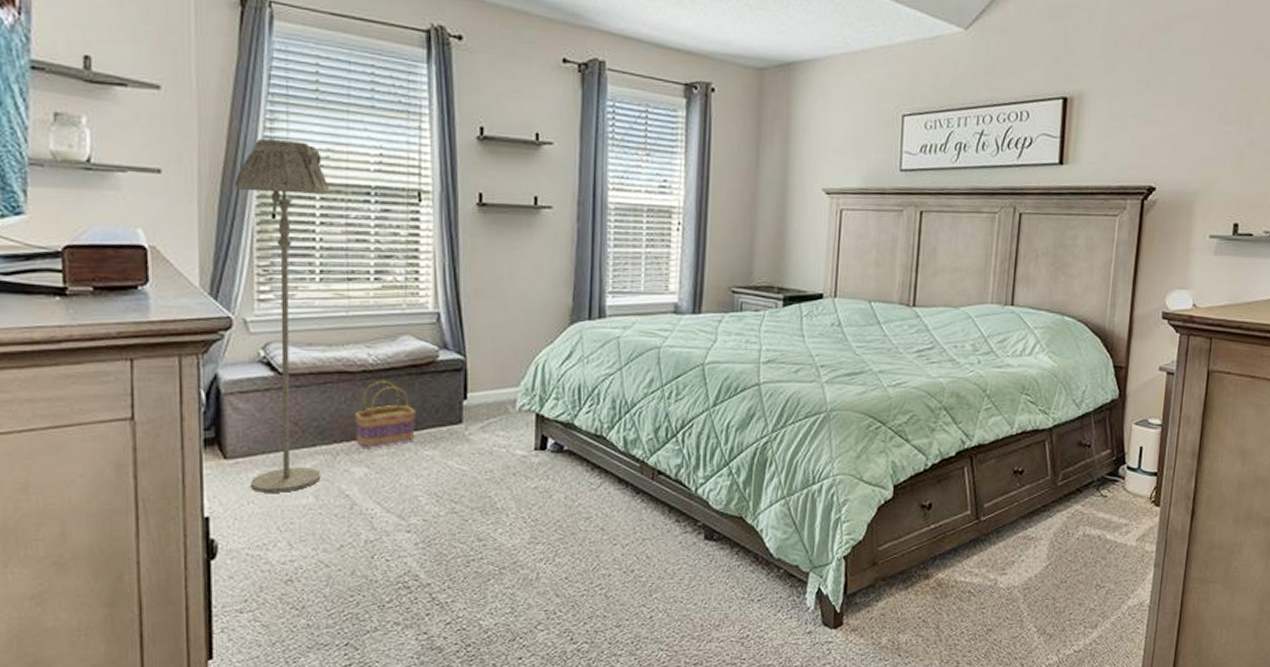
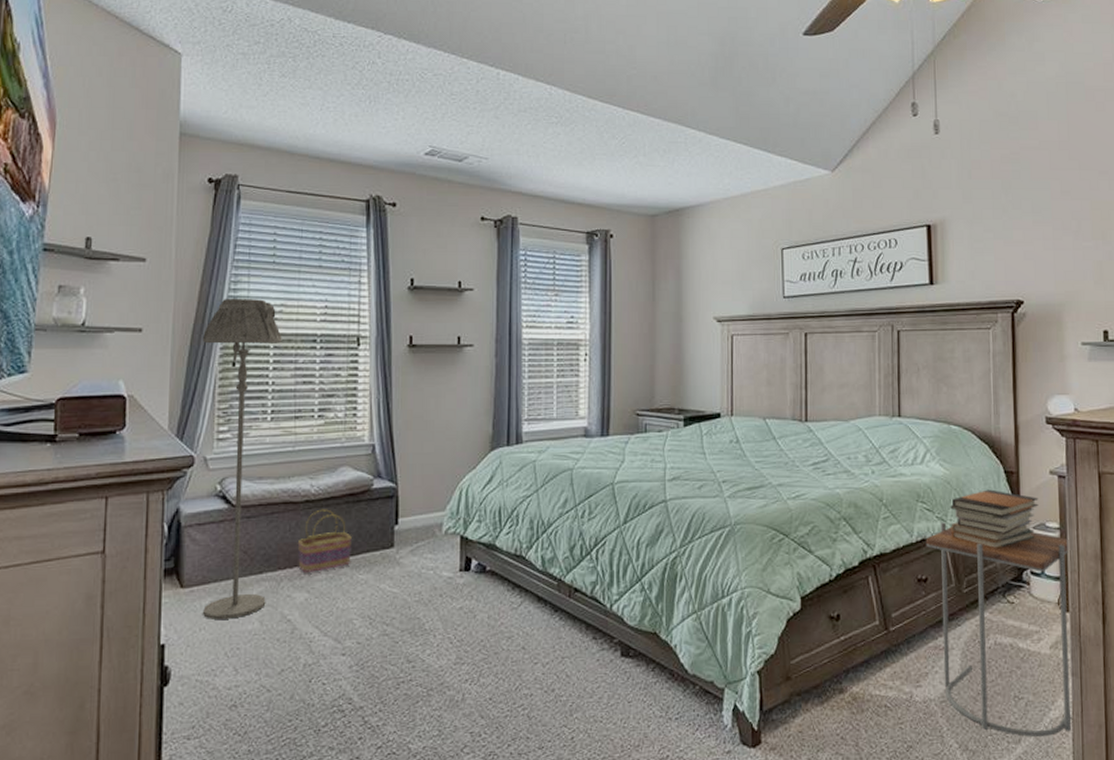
side table: none [1025,415,1167,623] -> present [925,522,1073,738]
book stack: none [1052,384,1144,444] -> present [950,489,1039,549]

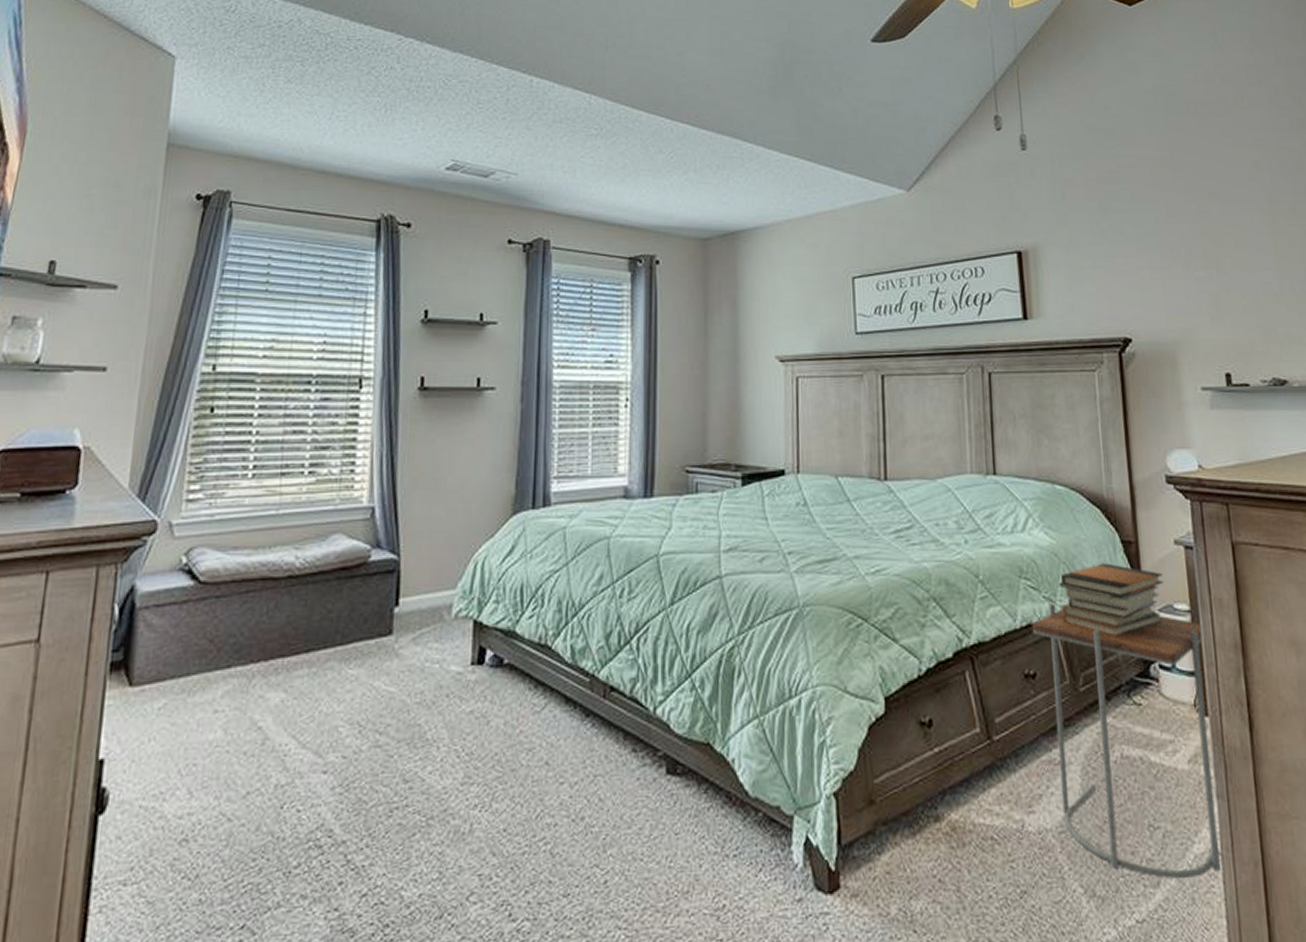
floor lamp: present [203,298,282,619] -> none [154,331,271,727]
basket: present [297,509,352,572] -> none [275,586,342,666]

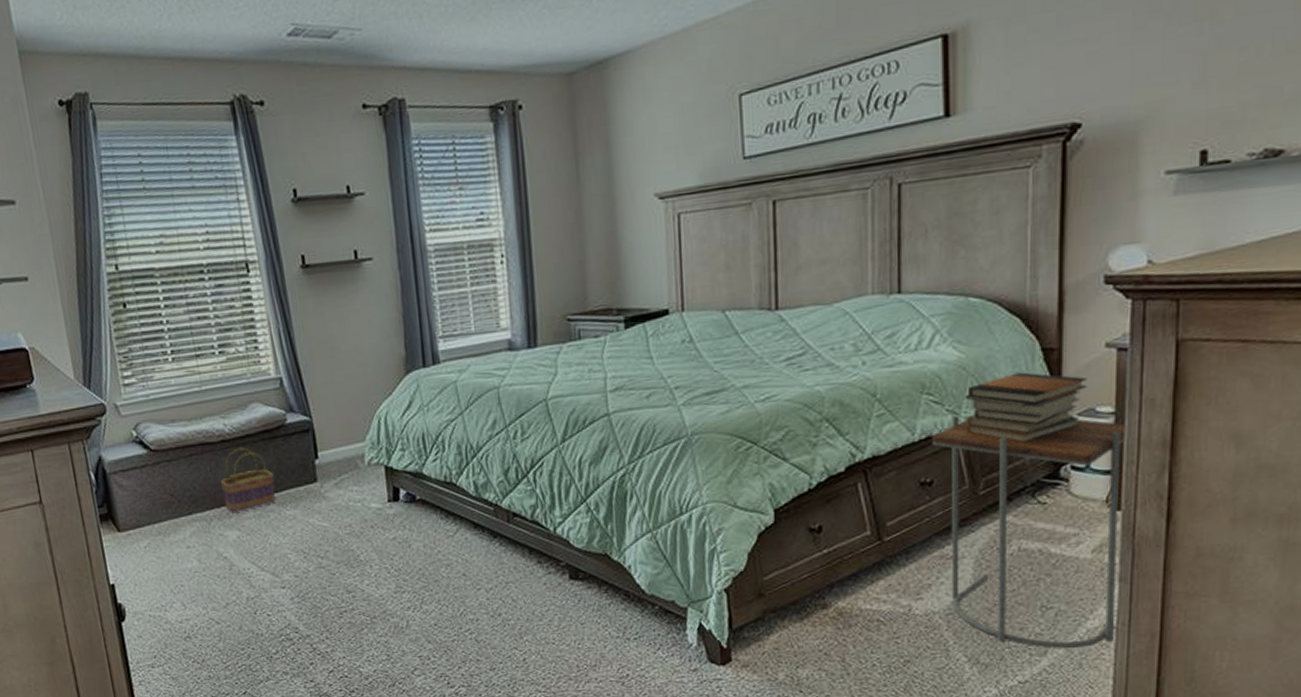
basket: none [275,586,342,666] -> present [220,447,276,511]

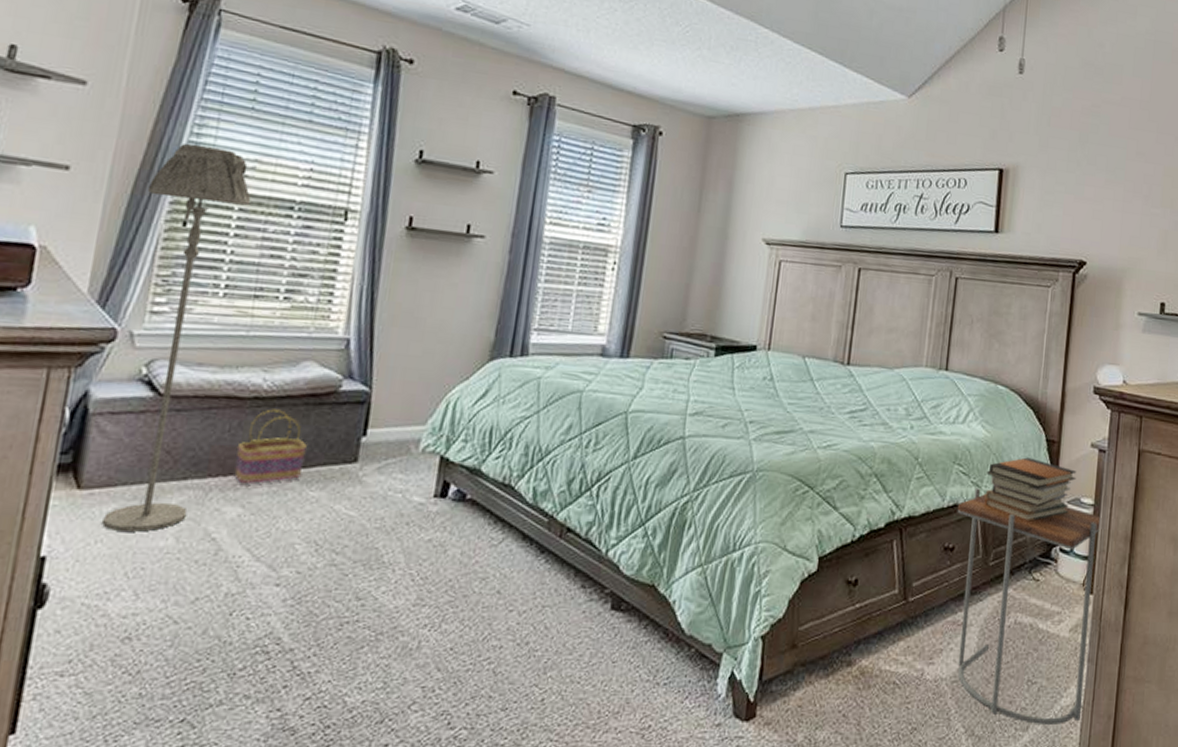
floor lamp: none [88,231,201,560] -> present [102,143,251,532]

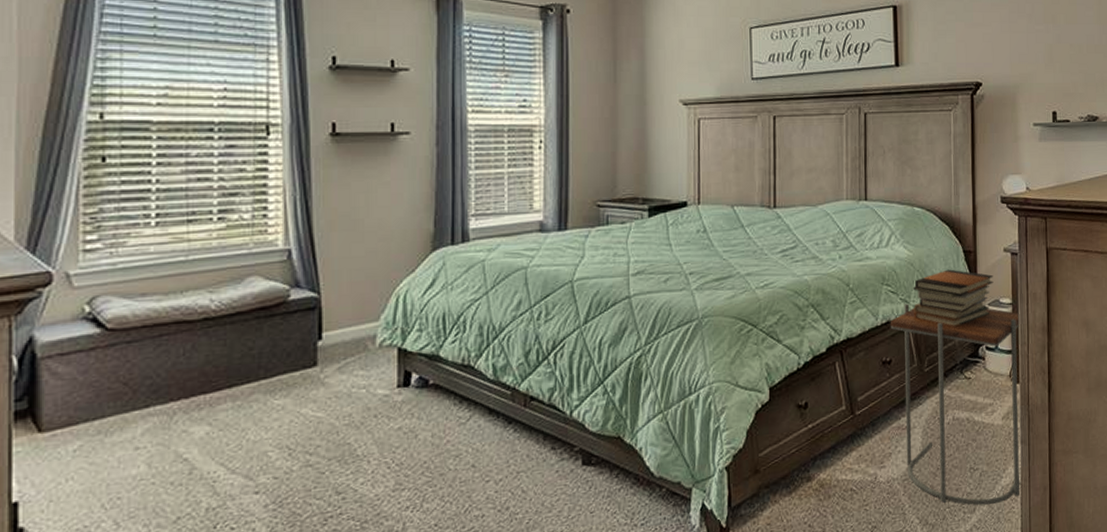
floor lamp: present [102,143,251,532] -> none [60,78,168,467]
basket: present [234,409,307,483] -> none [194,327,264,402]

